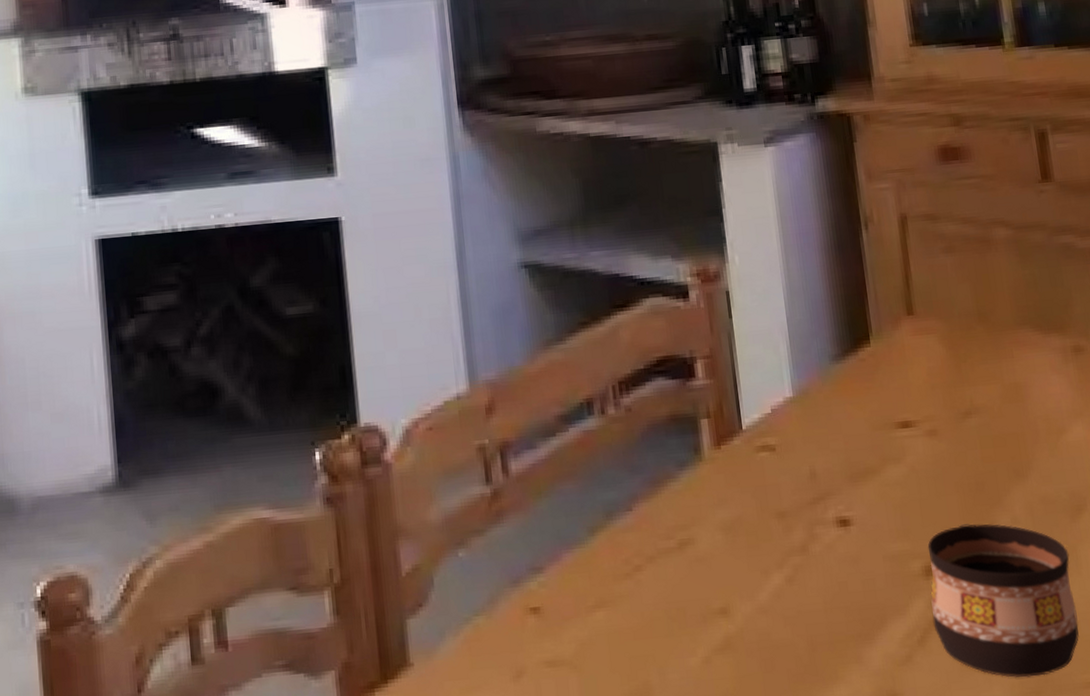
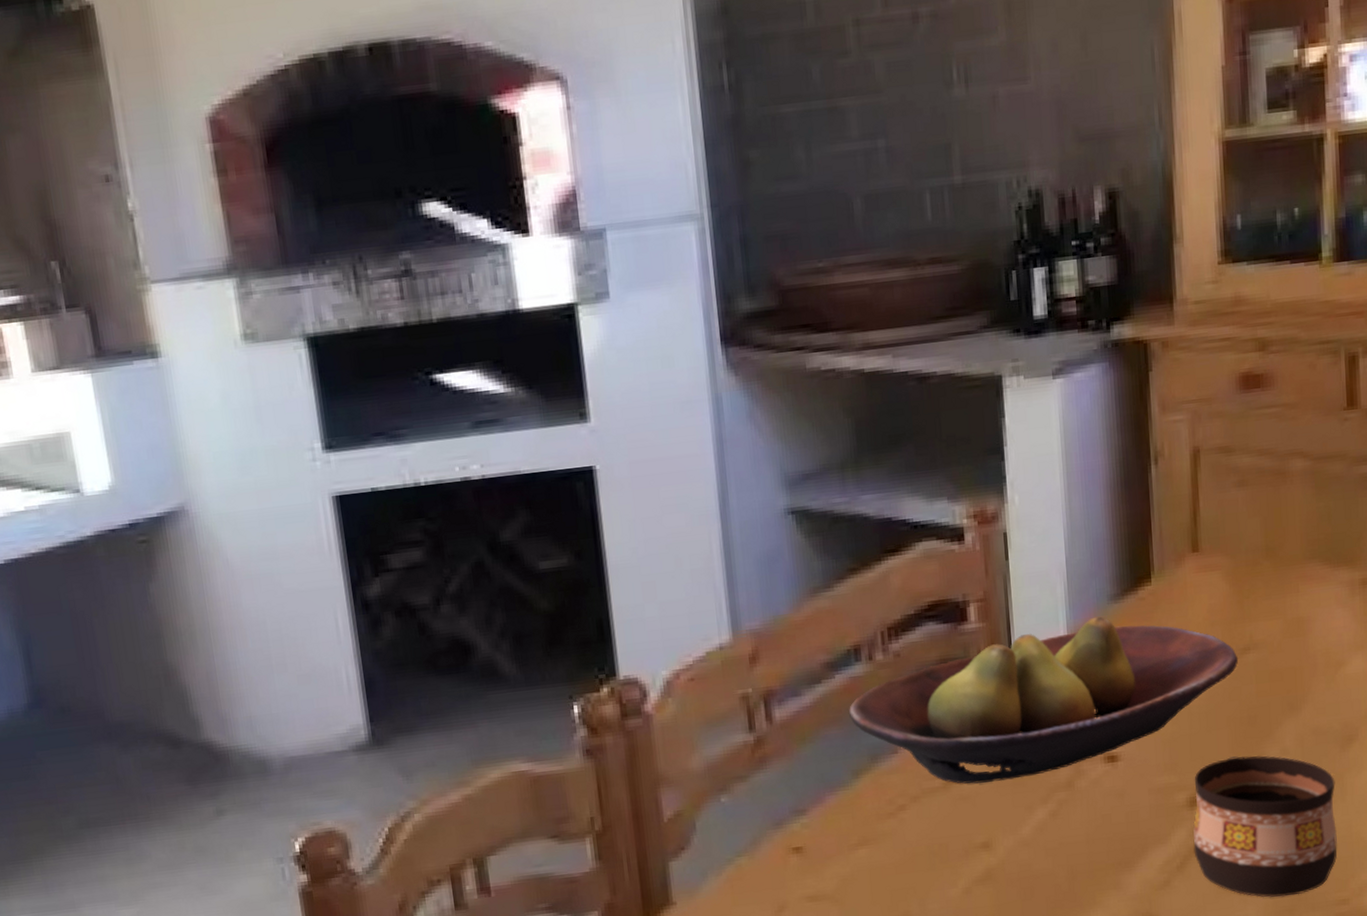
fruit bowl: none [583,376,961,545] -> present [849,616,1239,784]

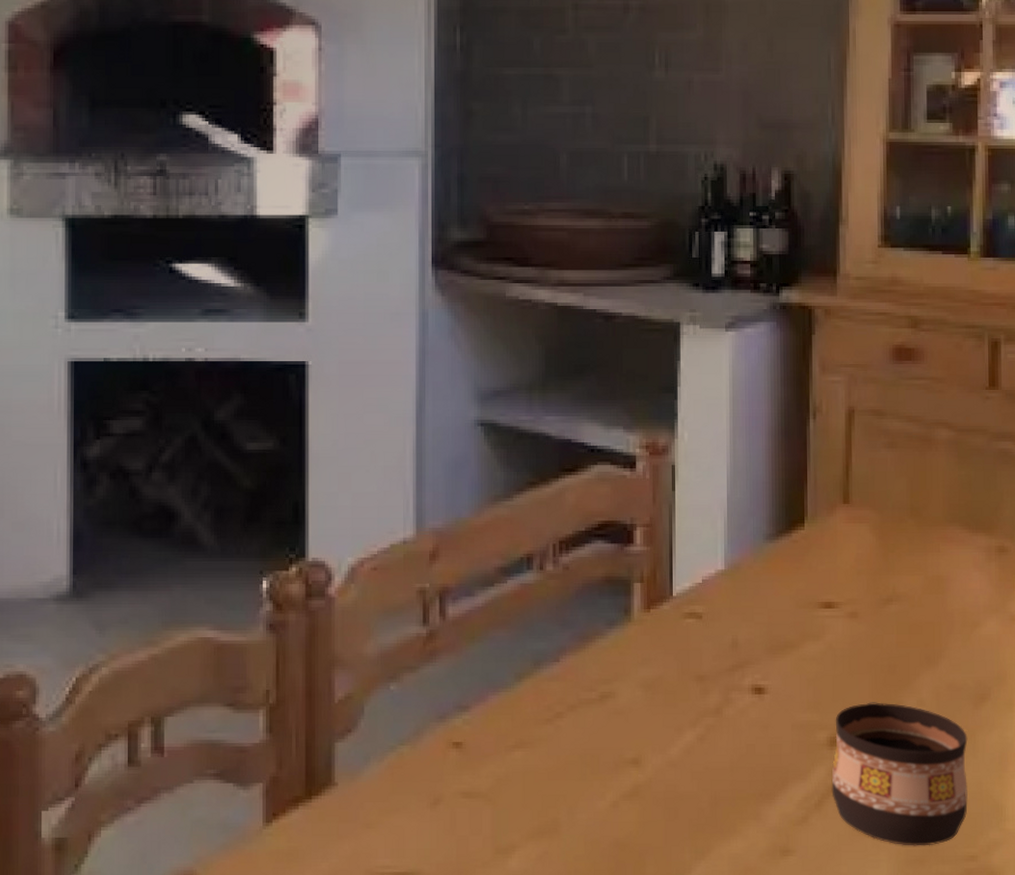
fruit bowl: present [849,616,1239,784] -> none [517,553,882,700]

